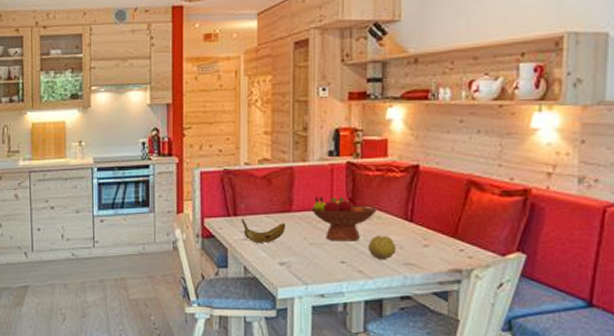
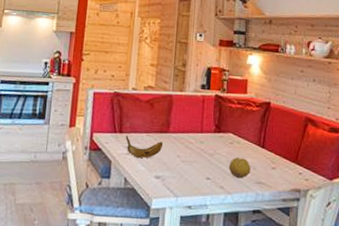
fruit bowl: present [310,197,378,242] -> none [184,122,238,162]

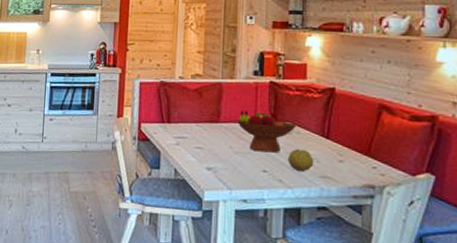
banana: present [125,135,164,158] -> none [174,125,214,149]
fruit bowl: none [184,122,238,162] -> present [236,111,298,153]

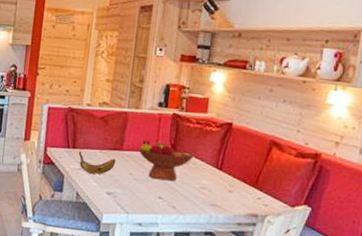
banana: none [174,125,214,149] -> present [78,150,116,174]
fruit: present [287,149,314,172] -> none [182,178,206,200]

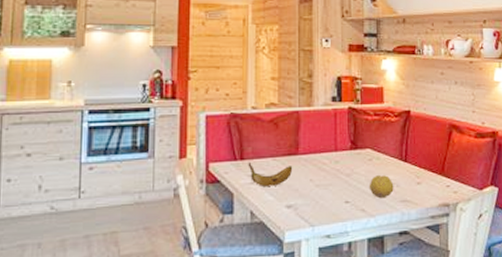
fruit bowl: present [138,140,195,182] -> none [315,140,377,182]
fruit: none [182,178,206,200] -> present [369,175,394,199]

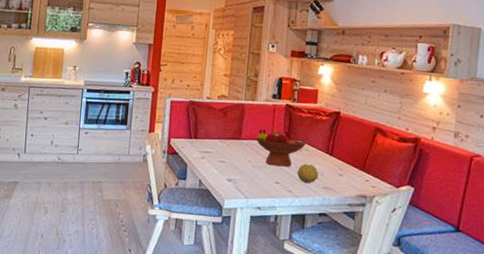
banana: present [248,161,293,186] -> none [200,140,236,162]
fruit bowl: none [315,140,377,182] -> present [255,129,307,167]

